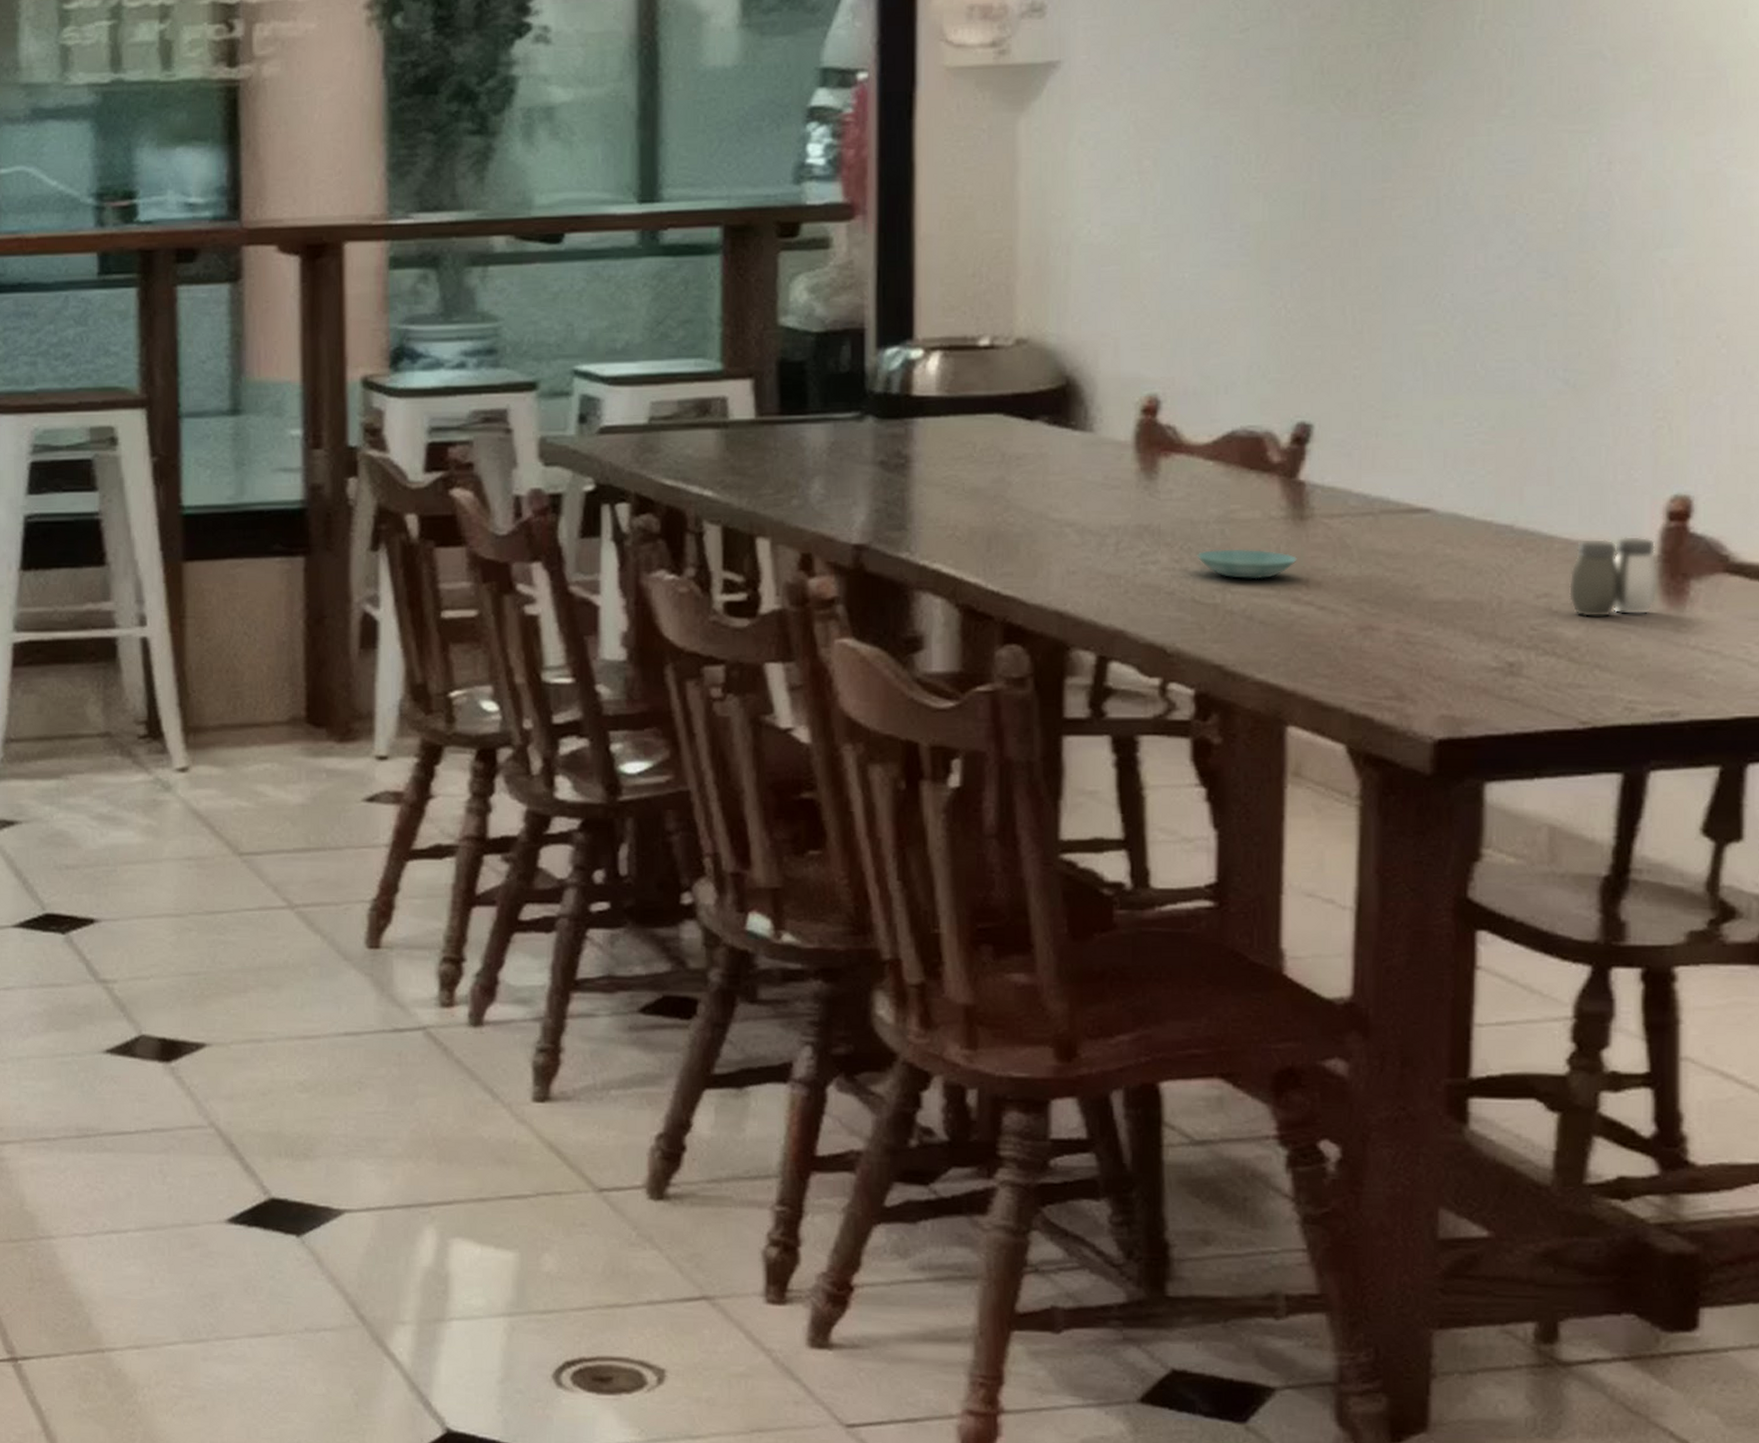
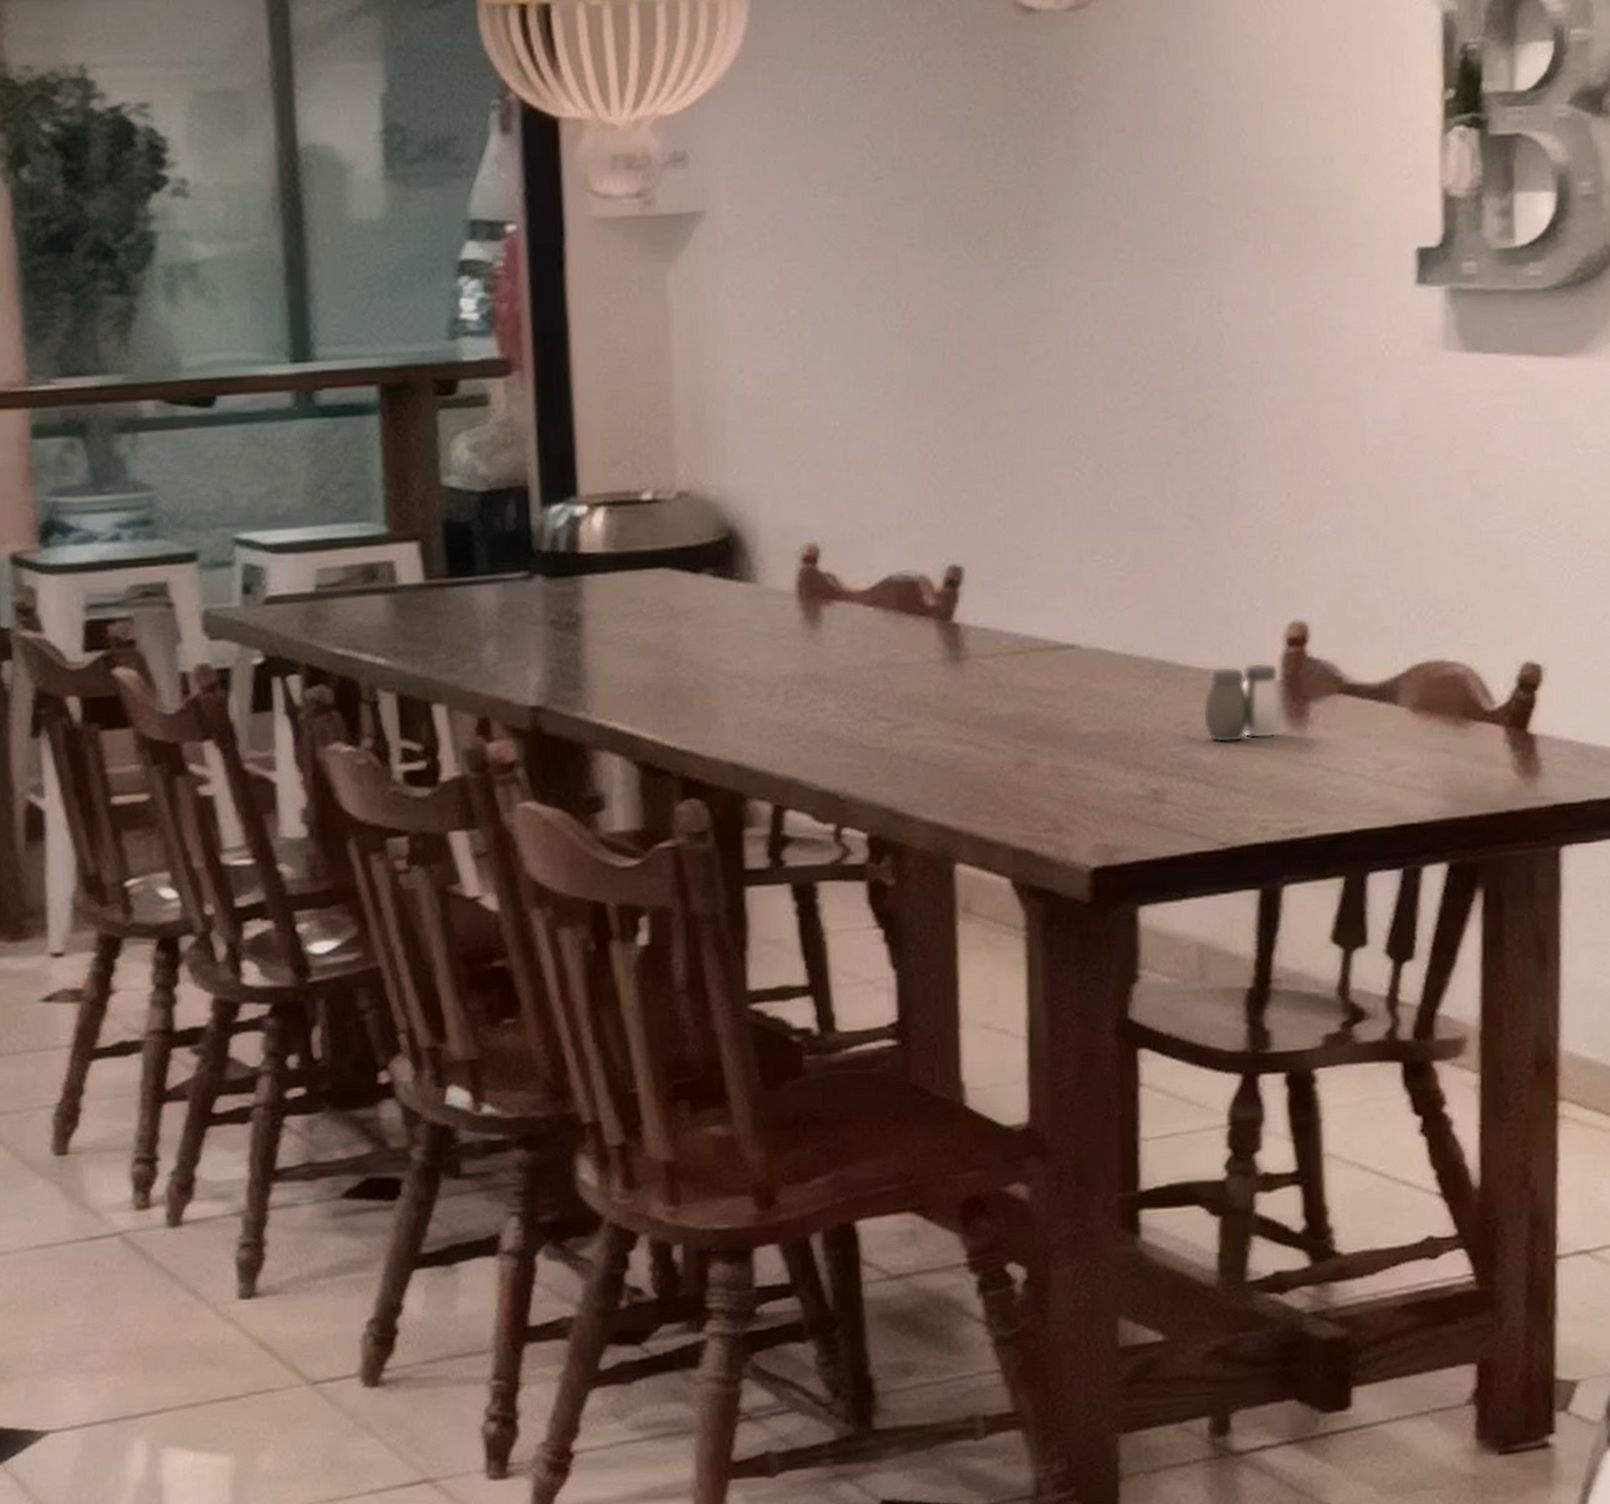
saucer: present [1197,549,1297,580] -> none [862,692,956,722]

